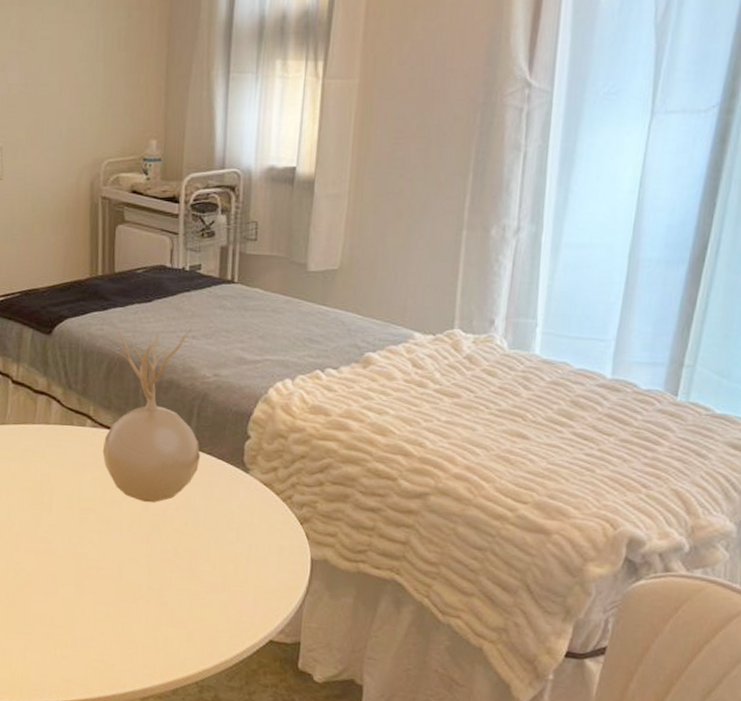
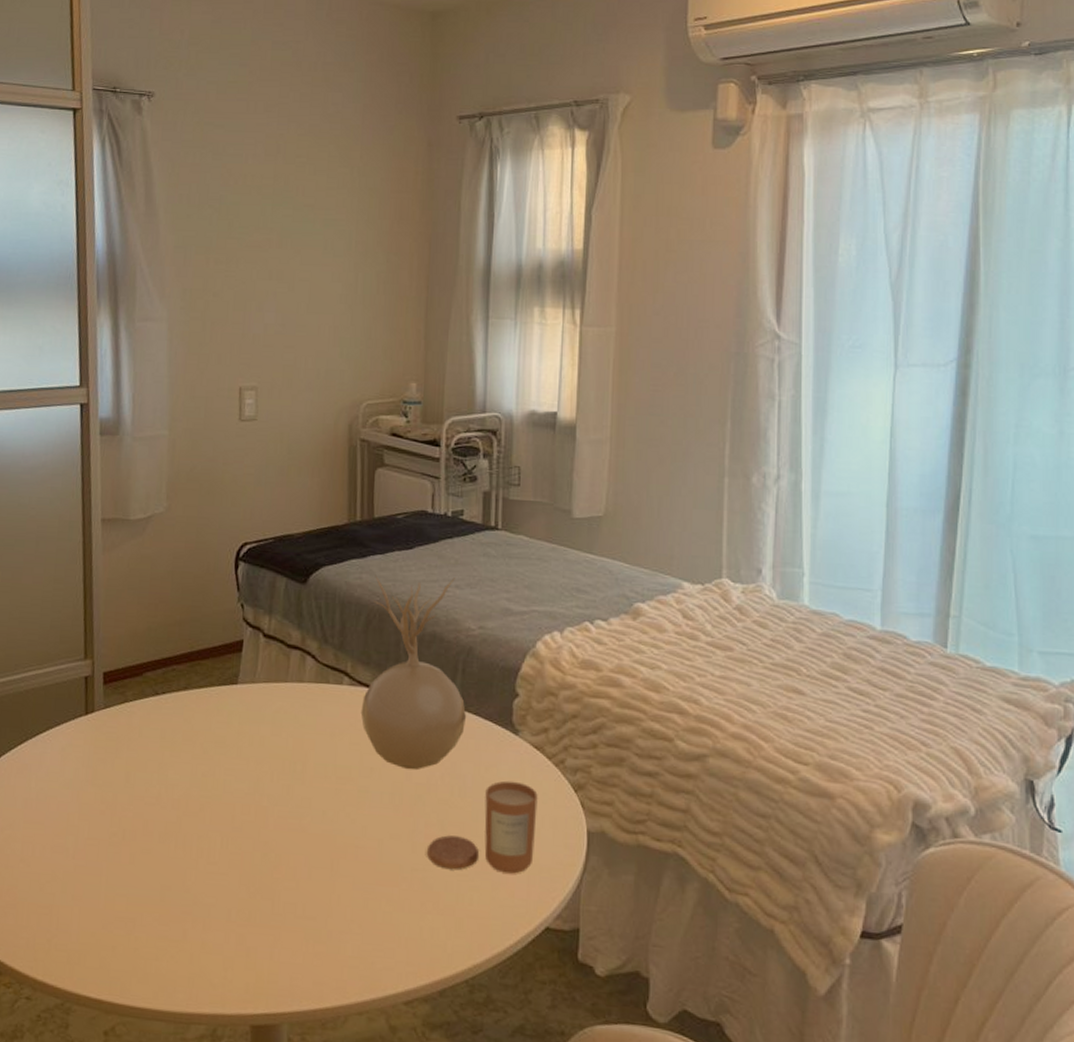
candle: none [163,513,266,594] -> present [427,780,538,874]

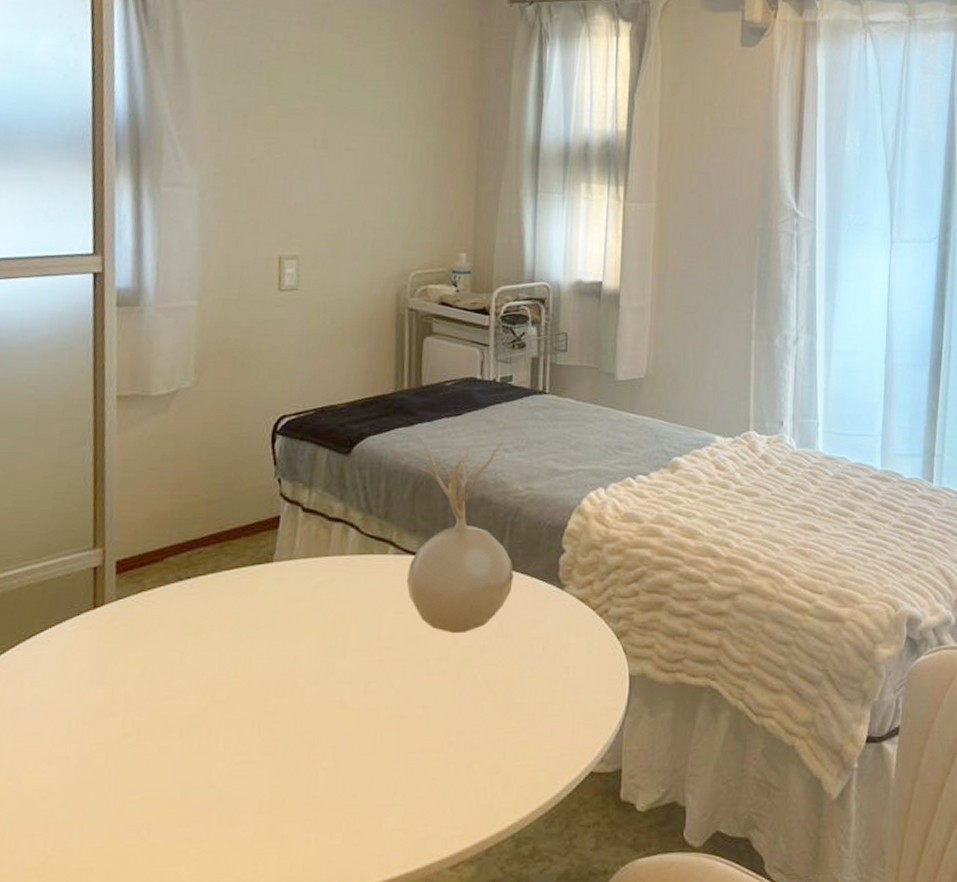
candle: present [427,780,538,874] -> none [474,634,583,727]

